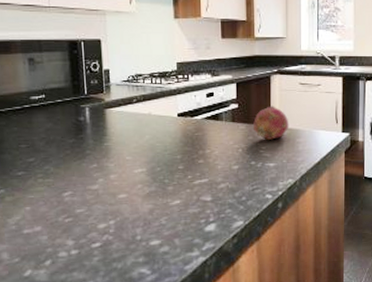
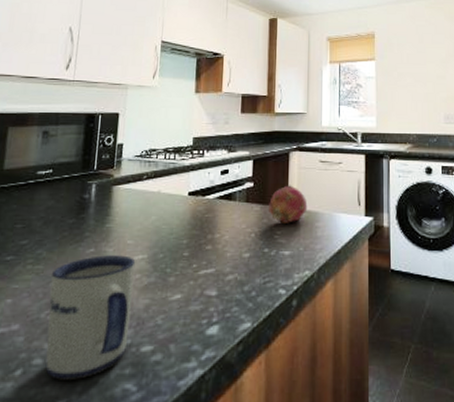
mug: none [62,169,138,267] -> present [45,255,136,380]

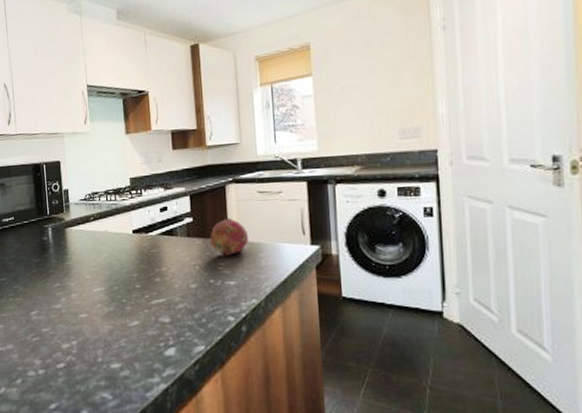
mug: present [45,255,136,380] -> none [30,288,99,388]

